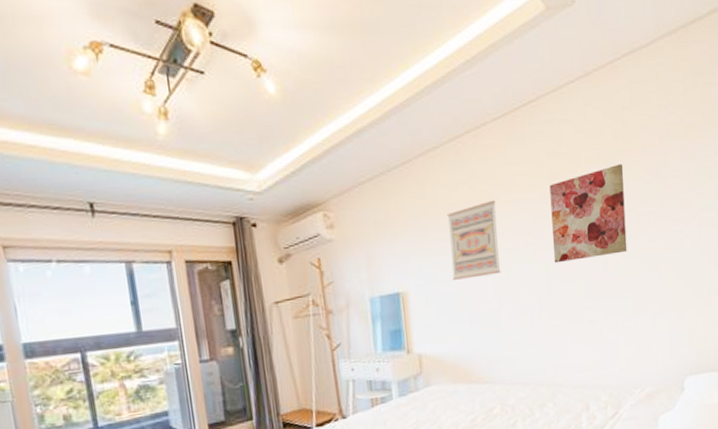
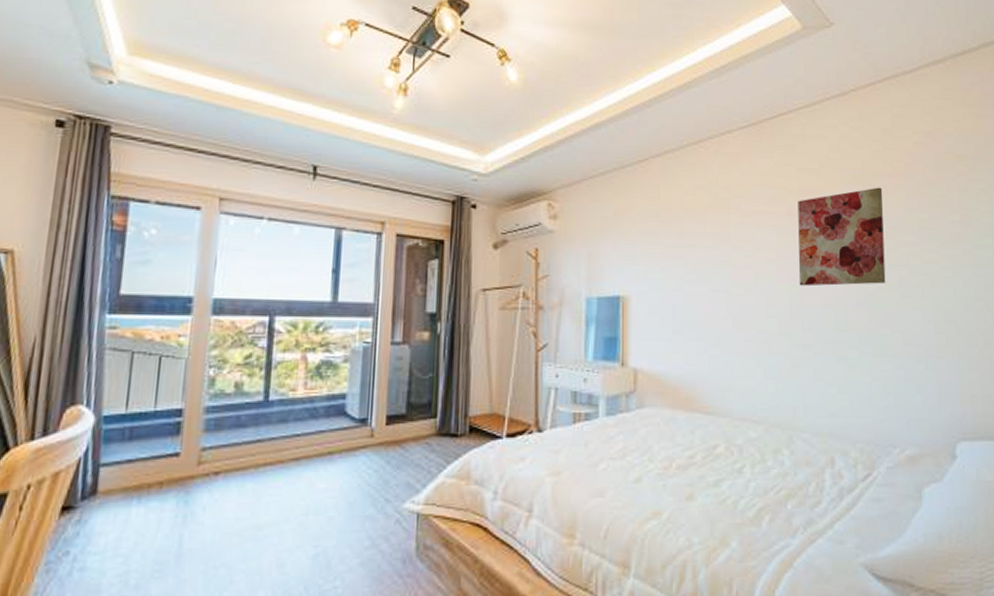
wall art: present [447,200,501,280] -> none [681,209,737,291]

